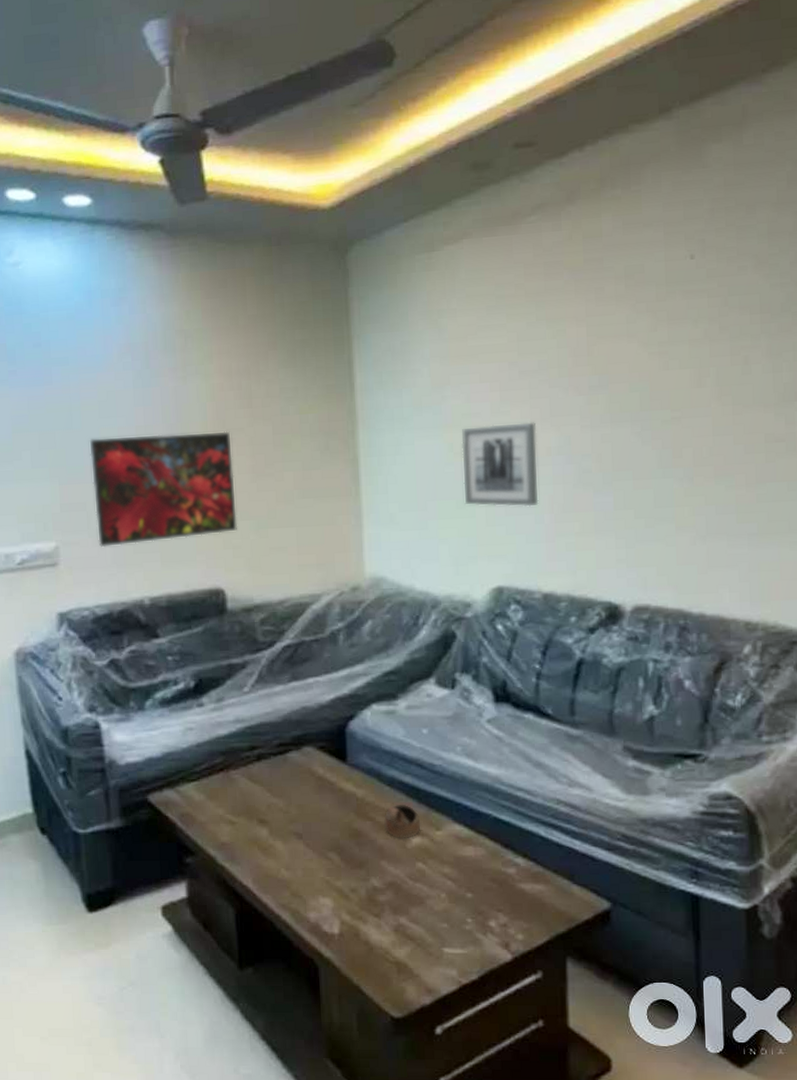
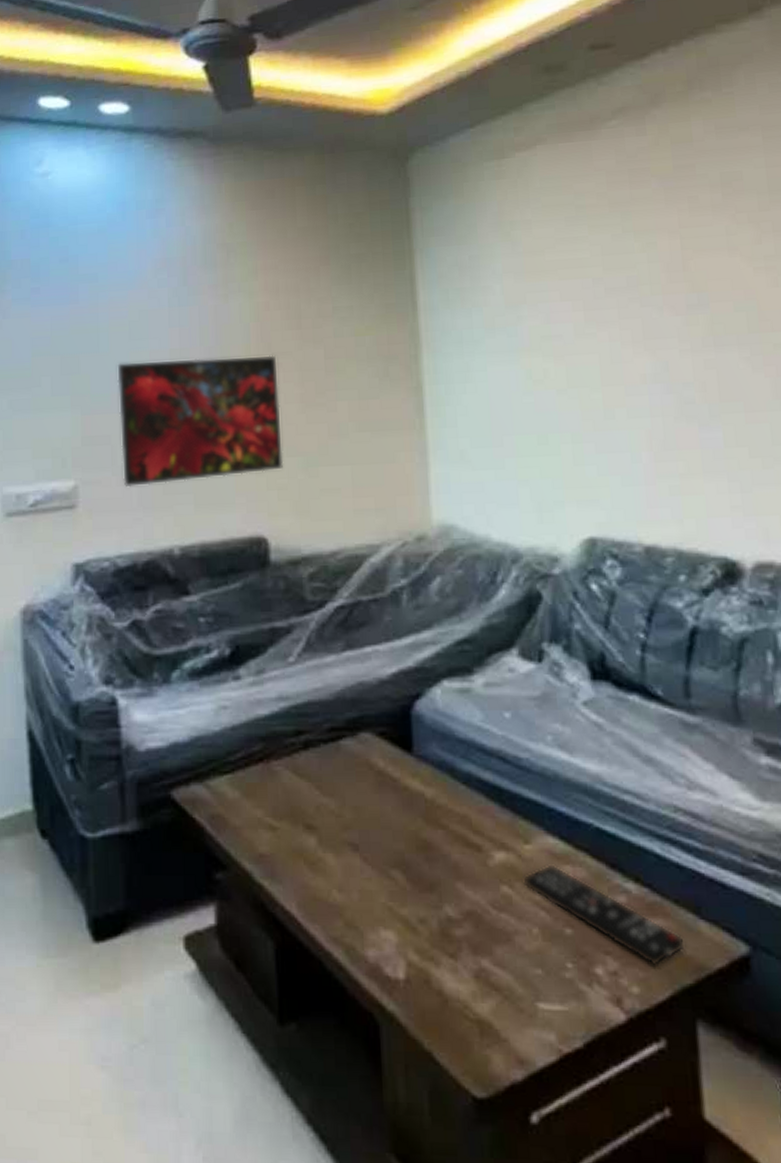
cup: present [383,804,421,838] -> none [458,808,505,853]
remote control: none [434,846,561,919] -> present [523,864,686,966]
wall art: present [461,422,539,507] -> none [541,345,635,443]

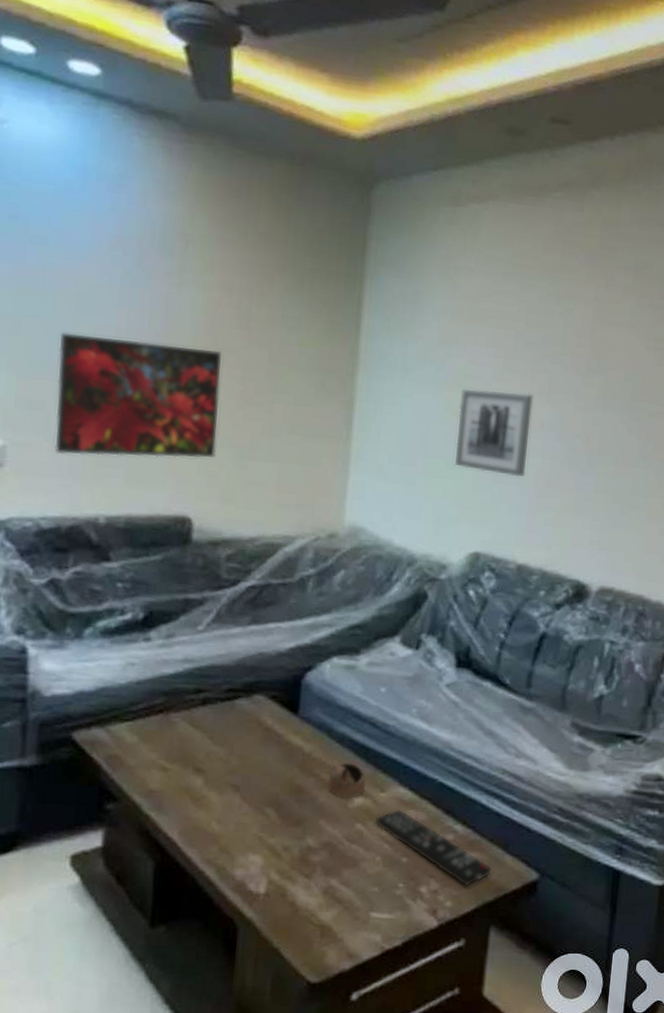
cup: none [458,808,505,853] -> present [327,762,366,798]
wall art: none [541,345,635,443] -> present [454,389,533,477]

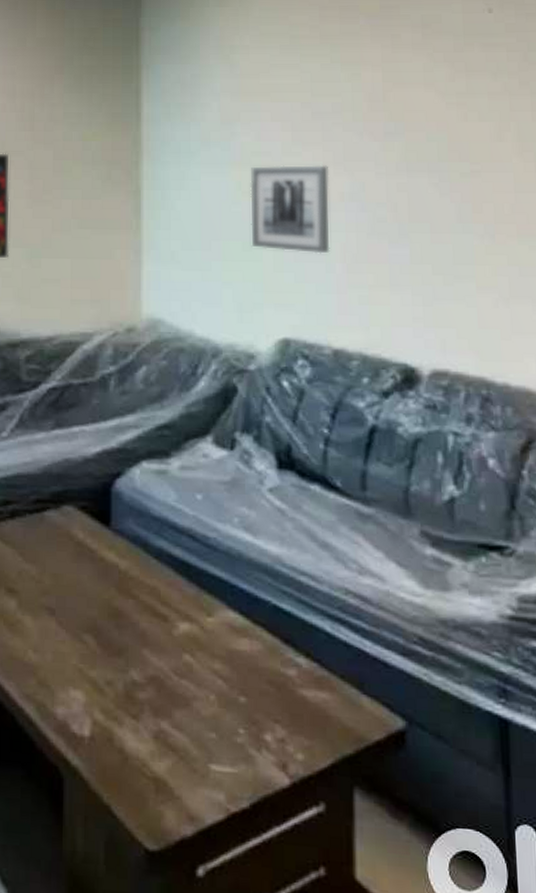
cup: present [327,762,366,798] -> none [147,581,190,623]
remote control: present [374,809,493,887] -> none [204,636,349,736]

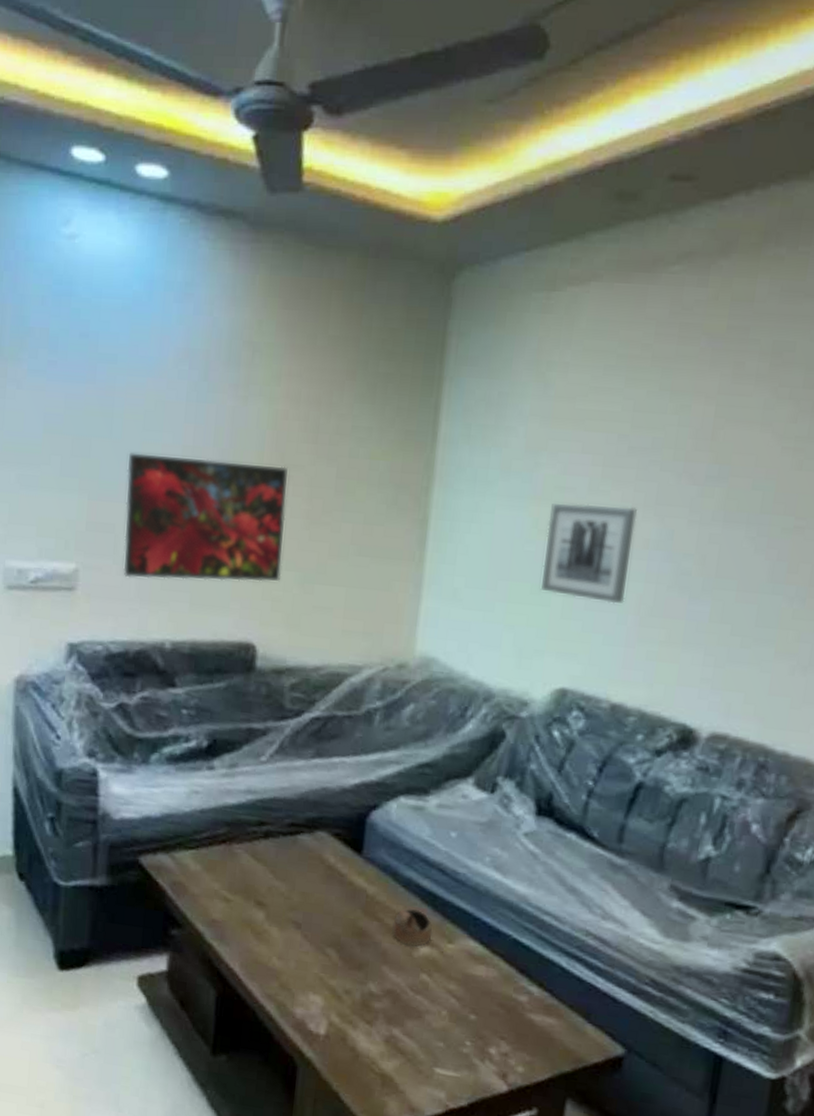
cup: none [147,581,190,623] -> present [391,908,433,947]

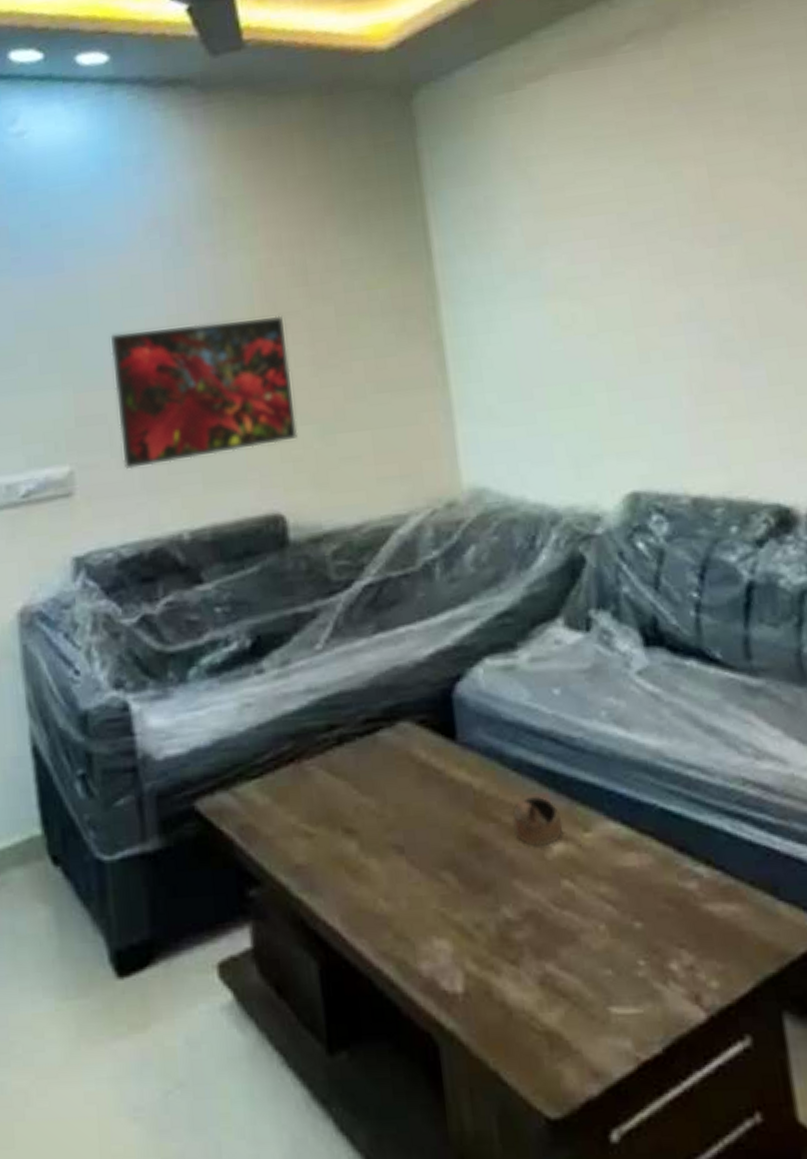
wall art: present [540,503,637,604] -> none [568,283,673,391]

